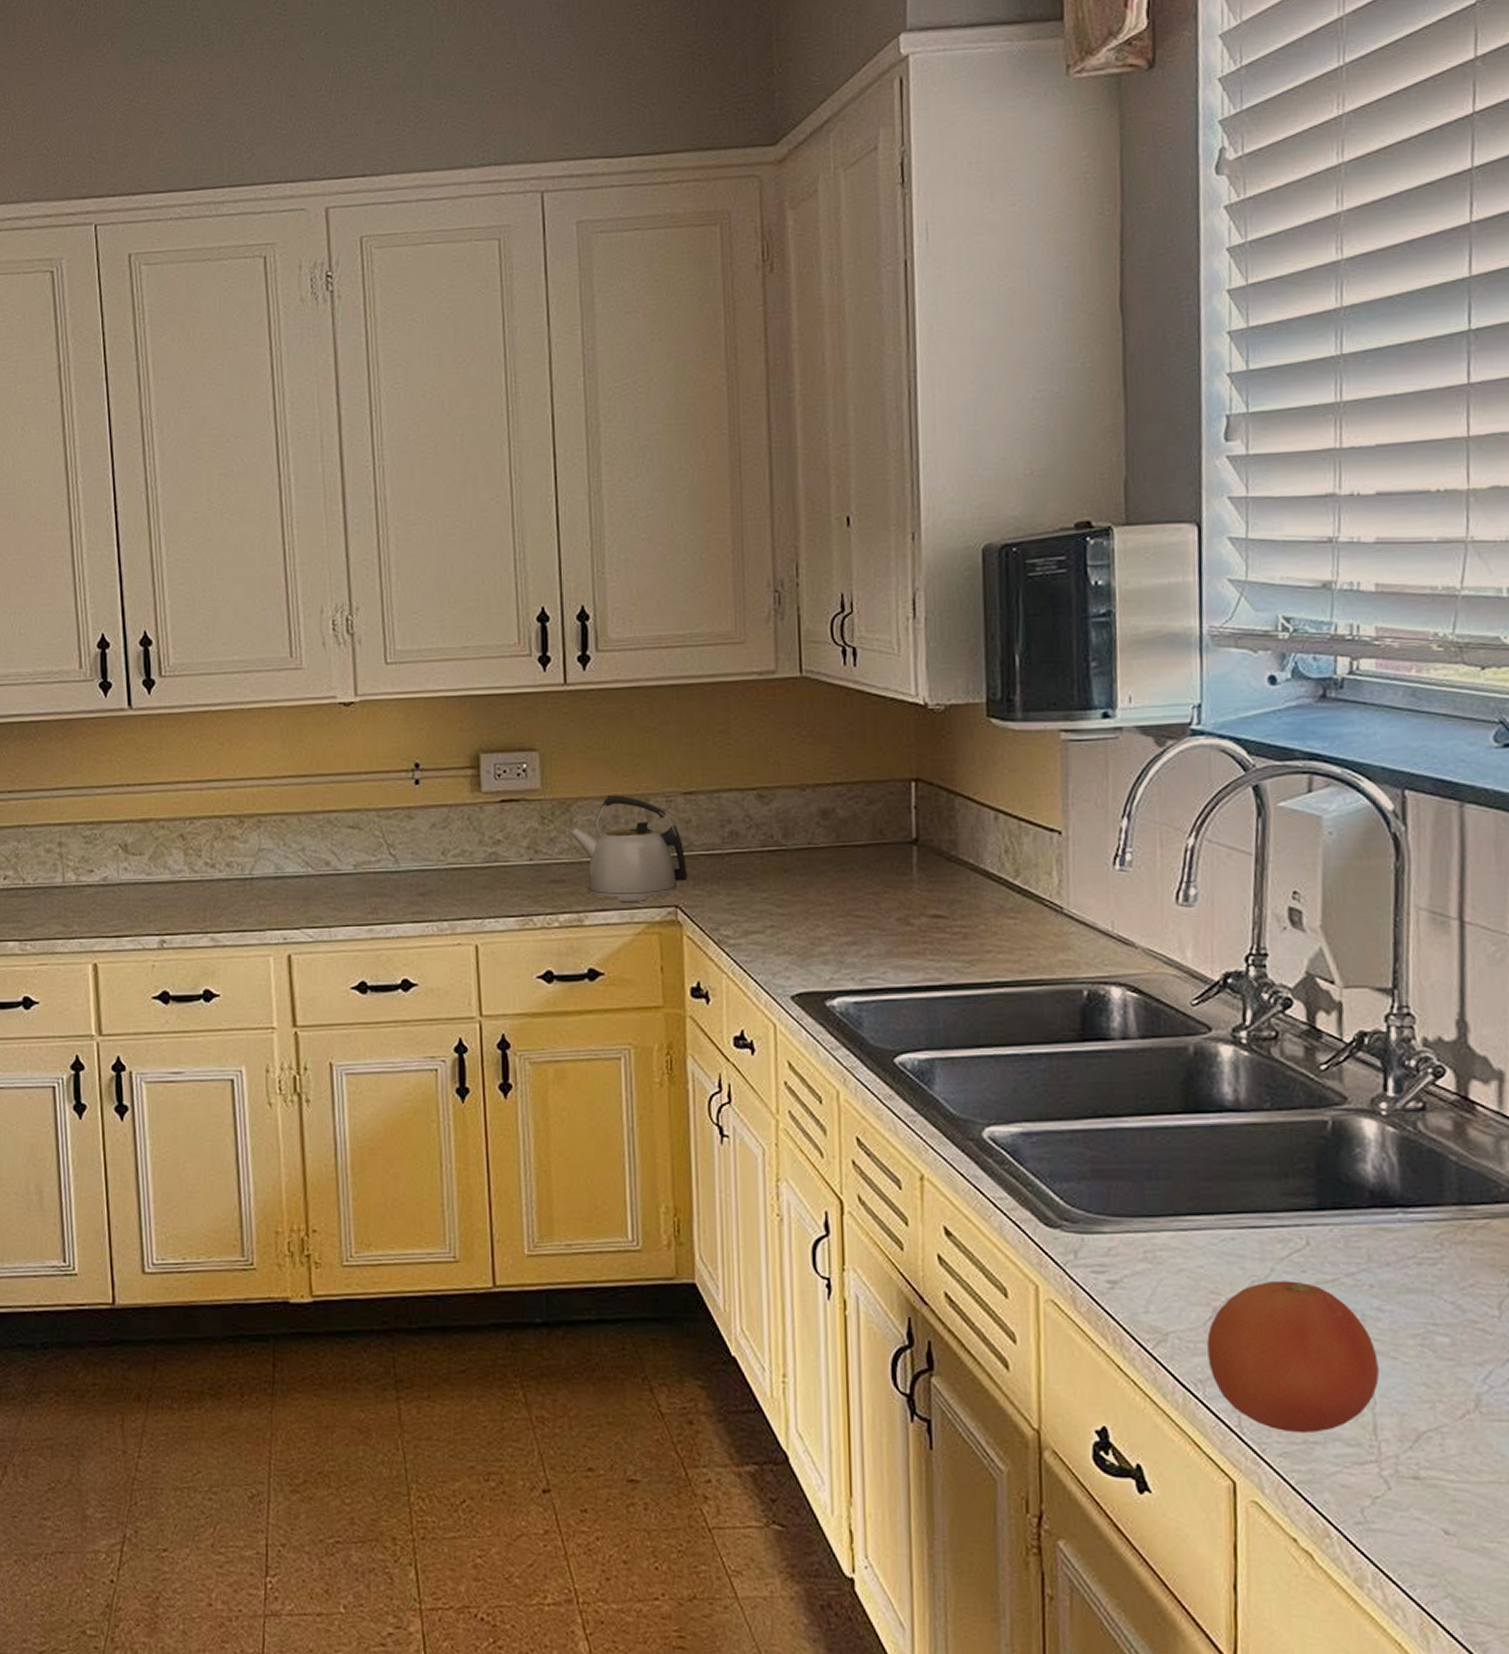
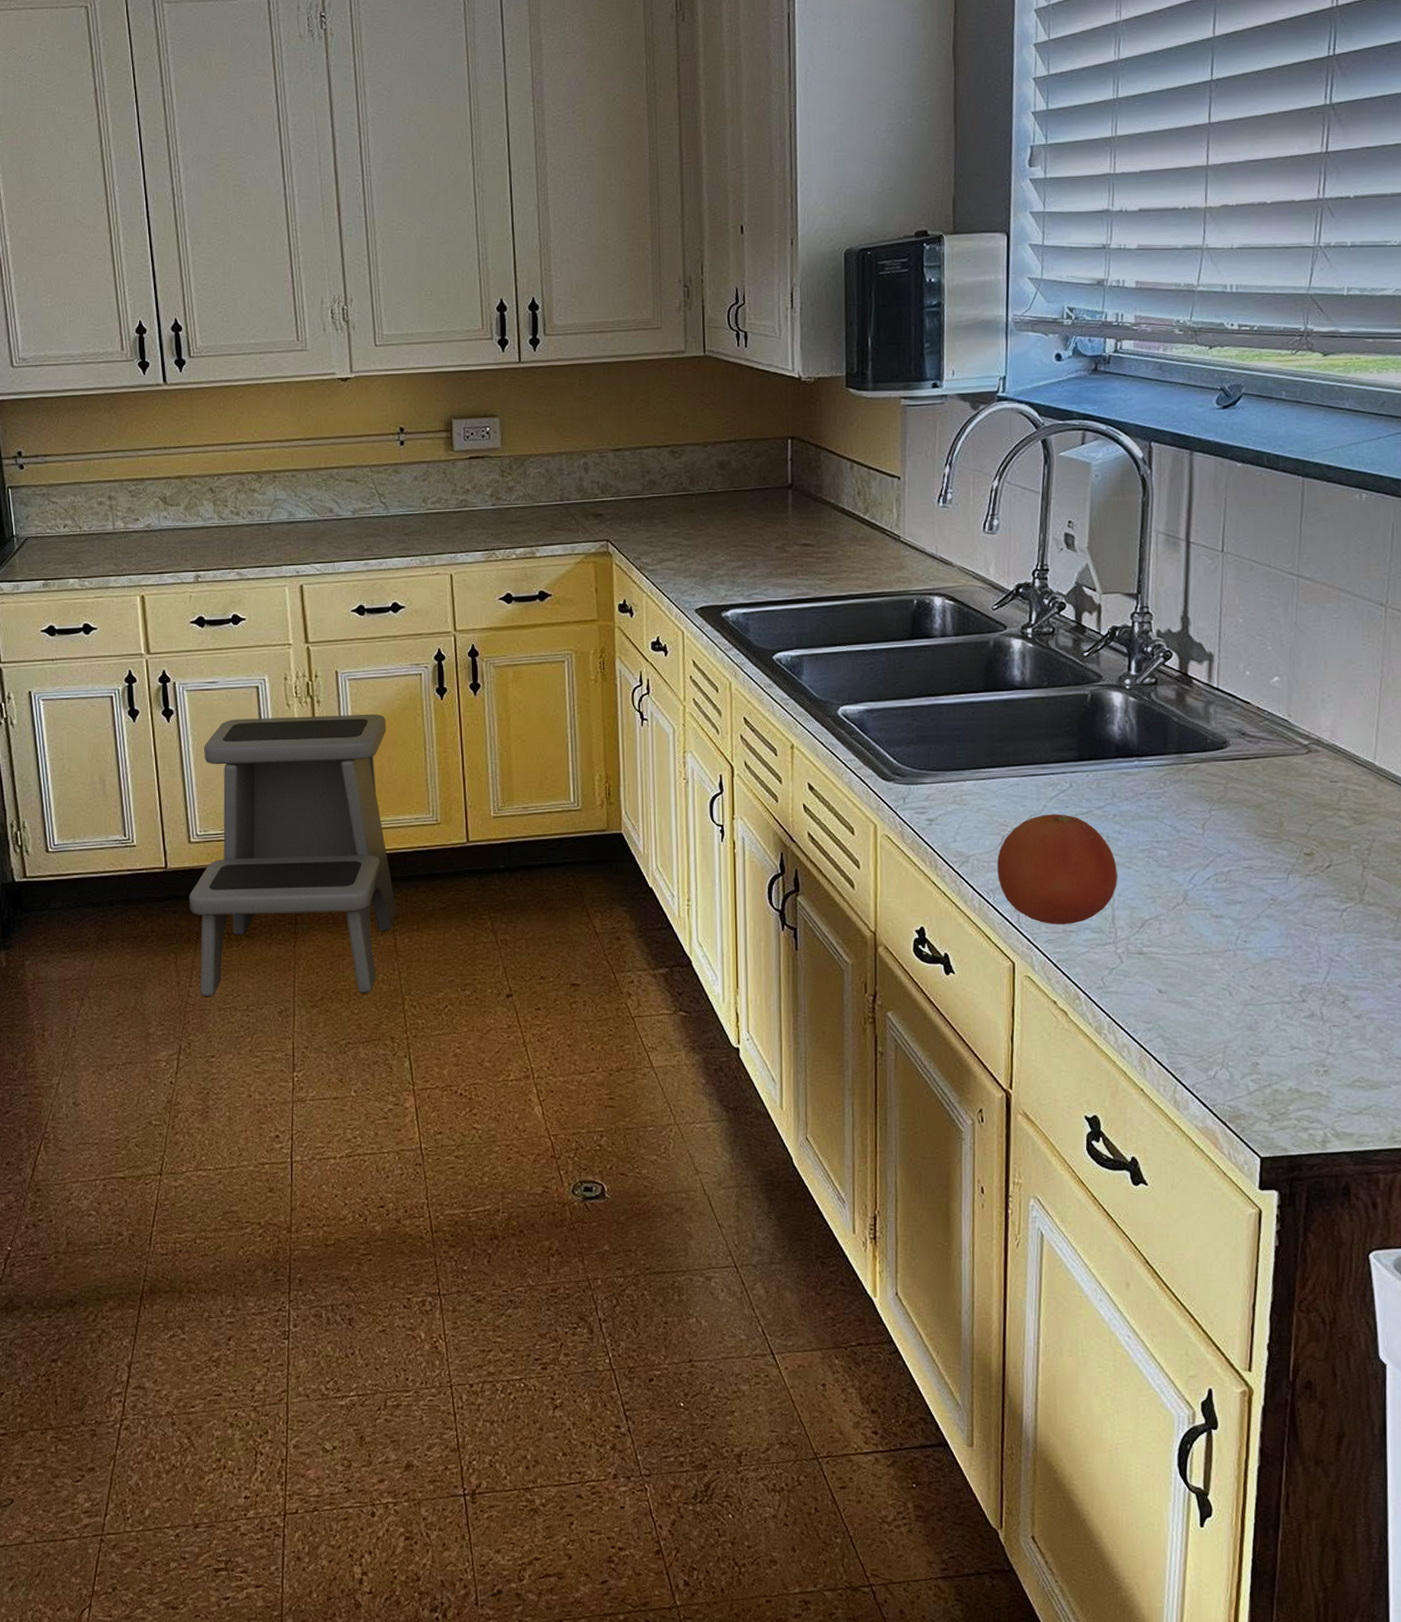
step stool: none [140,1118,402,1478] -> present [188,713,397,997]
kettle: present [568,795,688,902] -> none [522,452,617,537]

